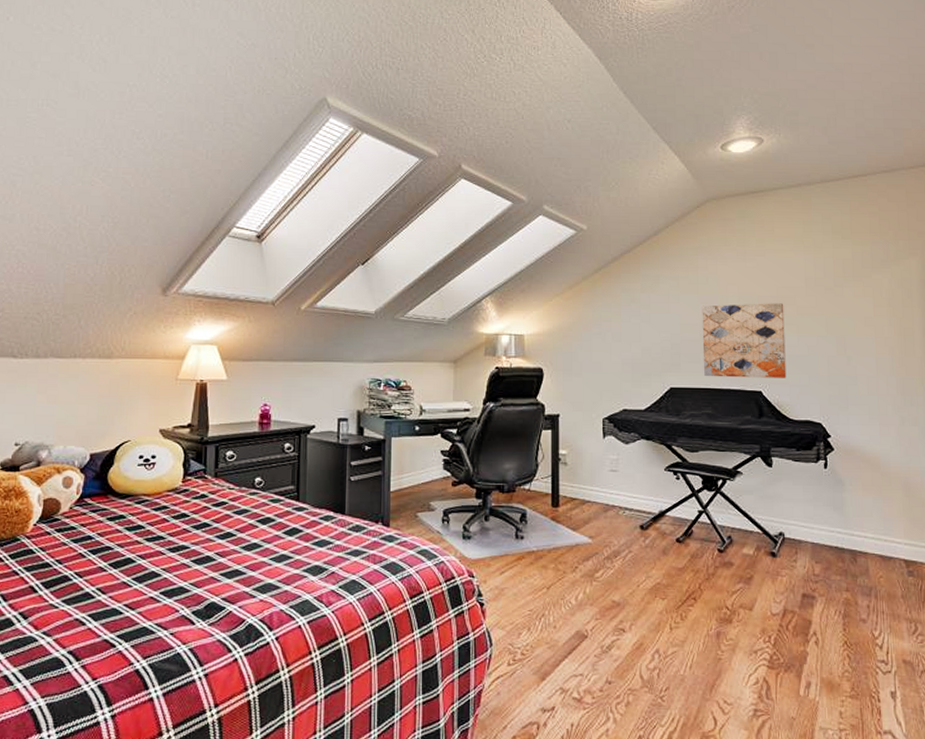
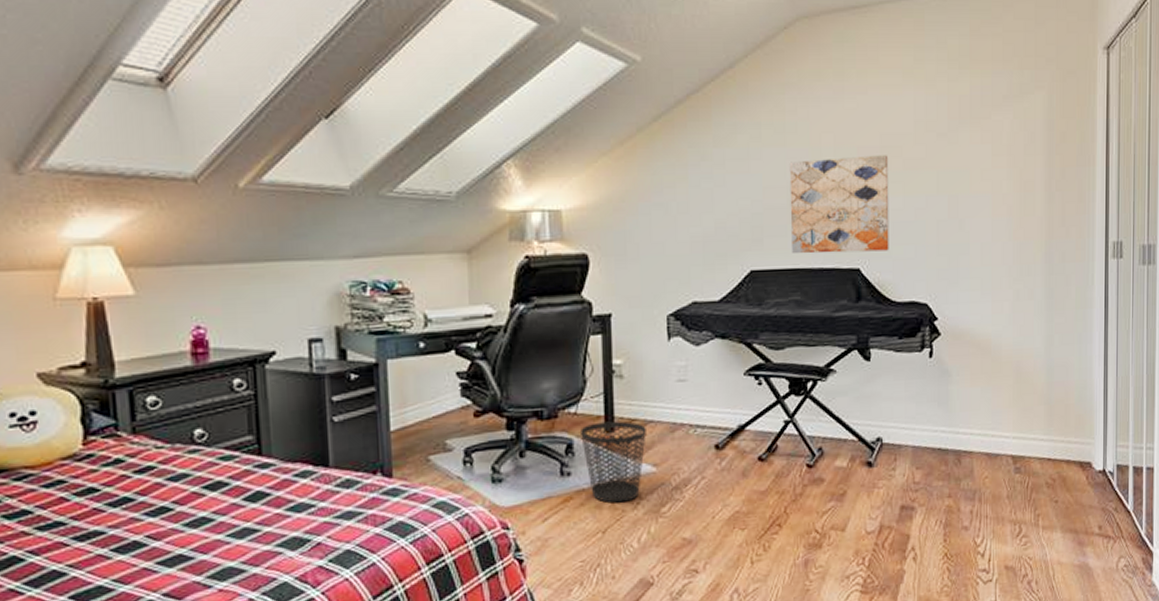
wastebasket: none [533,498,584,565] -> present [581,420,646,503]

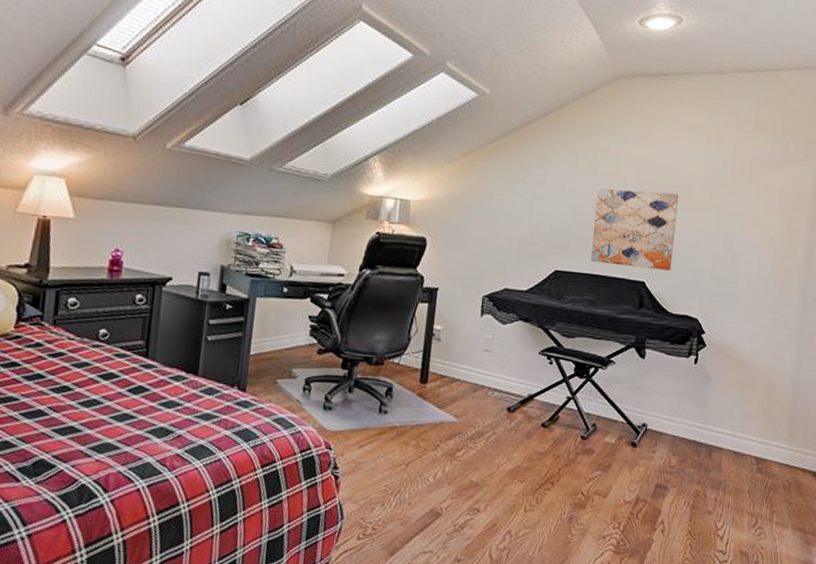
wastebasket: present [581,420,646,503] -> none [399,373,453,443]

